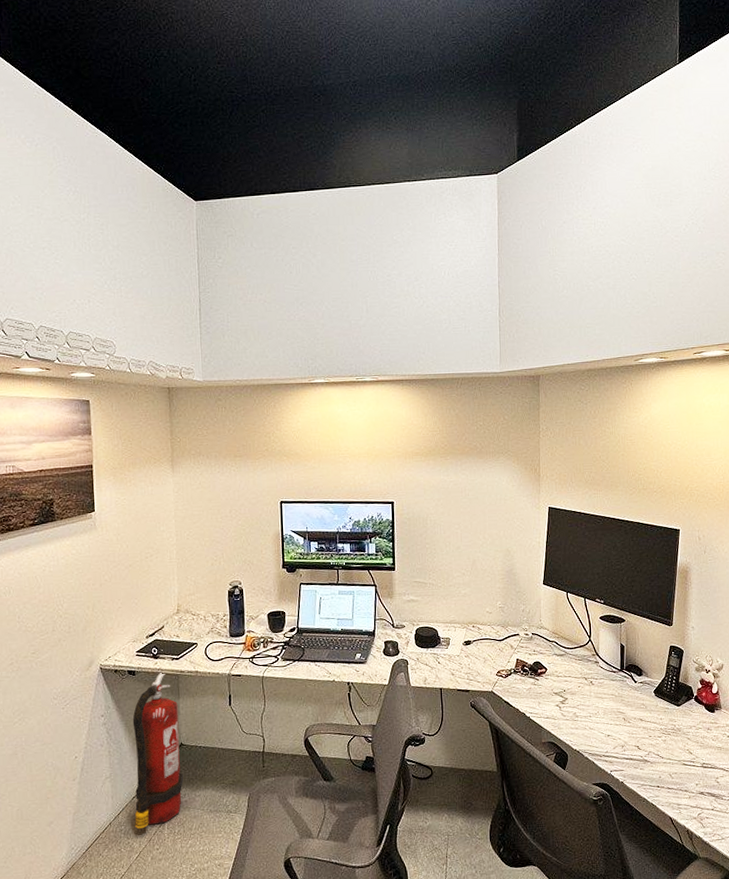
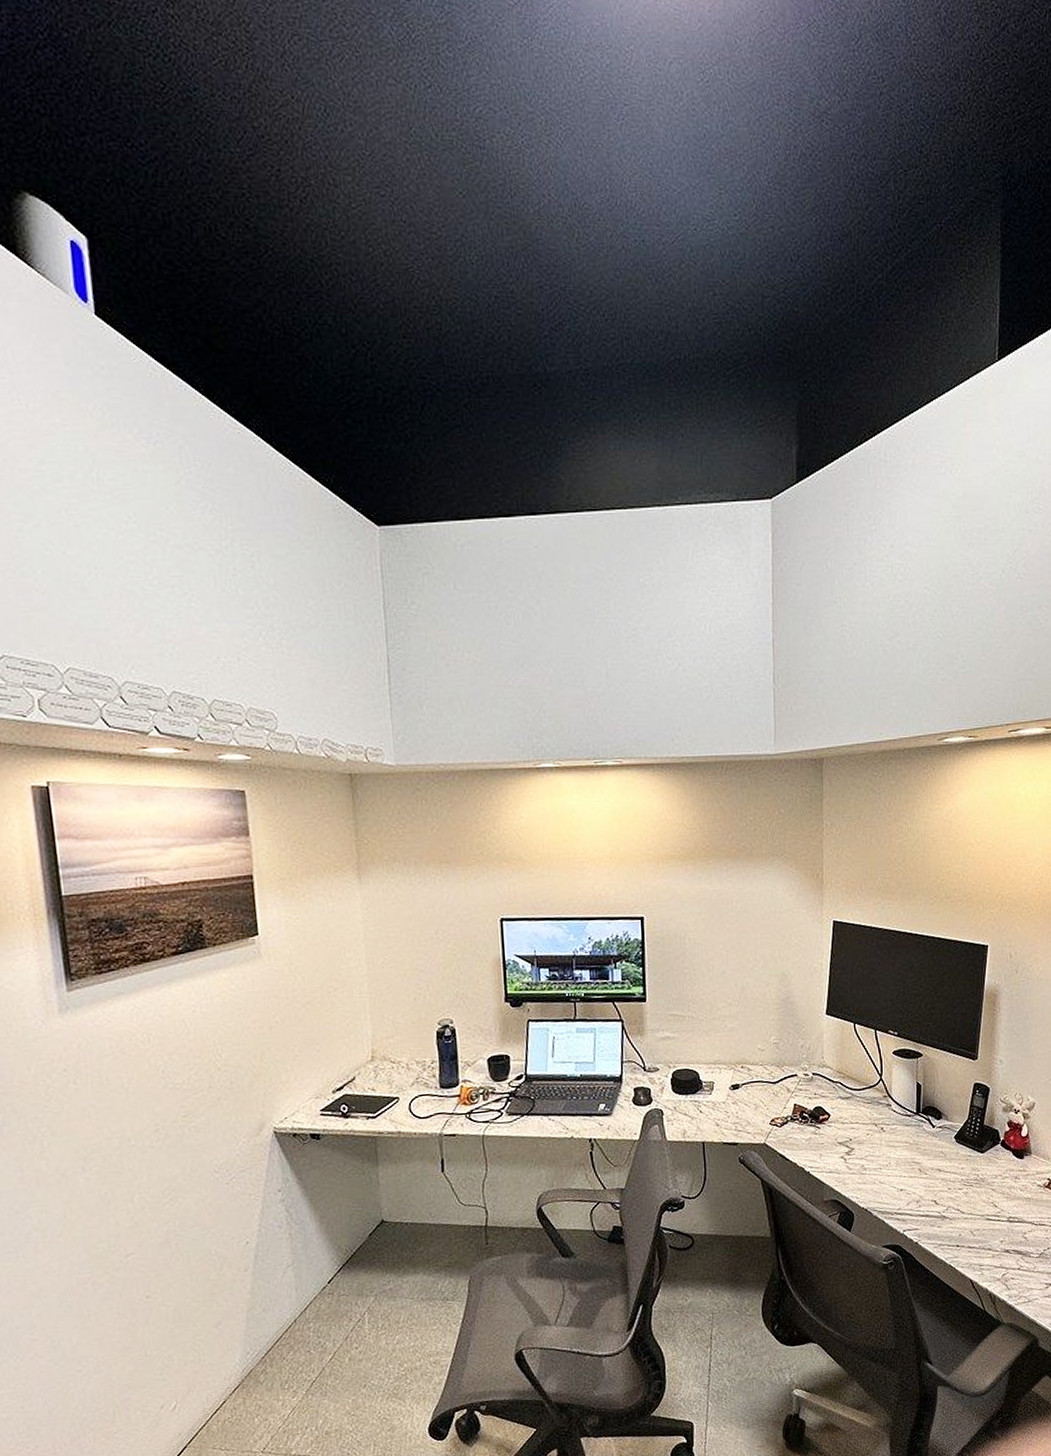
fire extinguisher: present [132,670,183,829] -> none [318,1132,387,1326]

